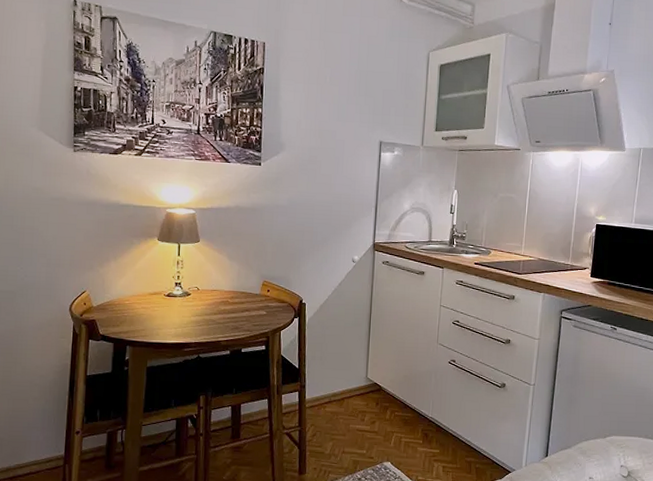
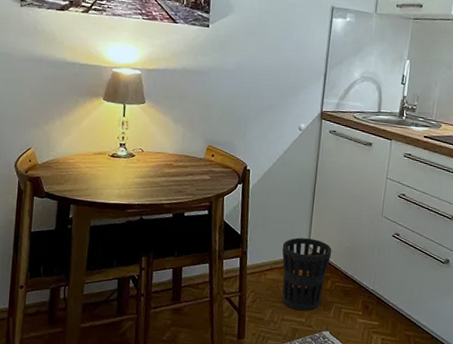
wastebasket: none [340,369,390,443] -> present [282,237,332,311]

